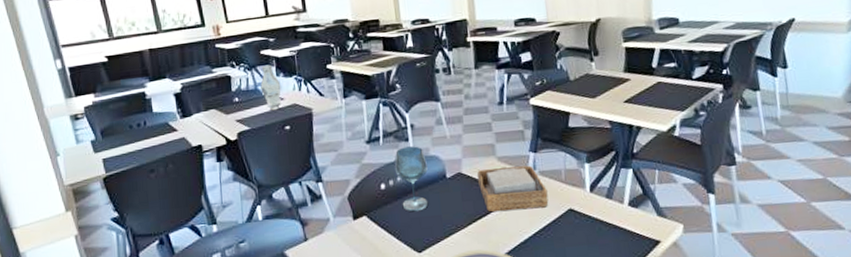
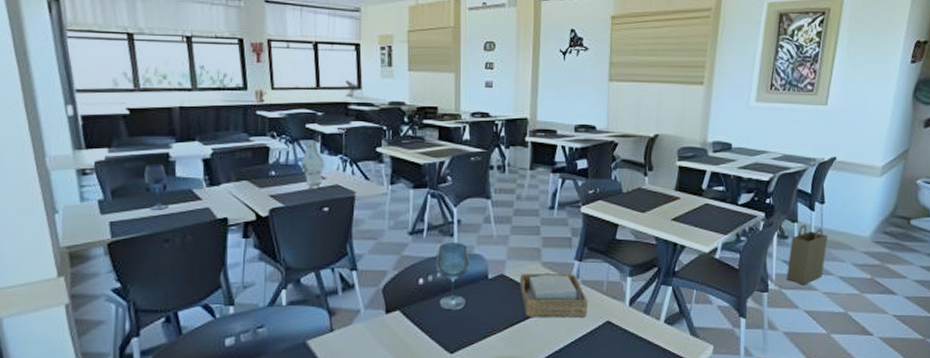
wineglass: none [126,103,150,145] -> present [144,165,168,210]
shopping bag: none [753,92,796,155] -> present [786,225,828,286]

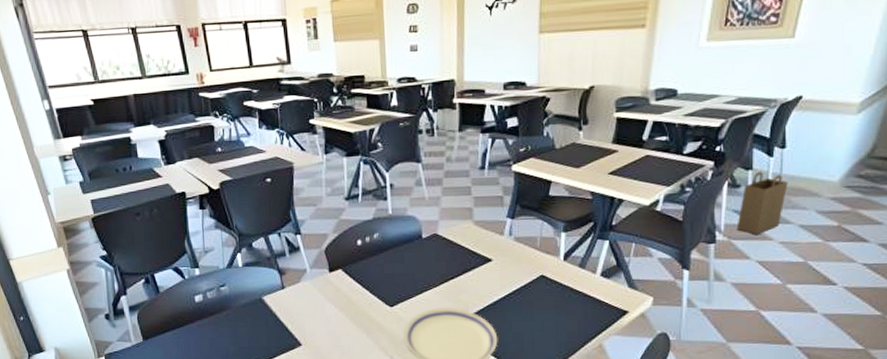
wineglass: present [144,165,168,210] -> none [112,148,135,188]
vase: present [301,140,324,190] -> none [243,116,264,163]
wine glass: present [435,242,470,311] -> none [371,205,404,269]
napkin holder: present [519,274,588,318] -> none [452,231,521,274]

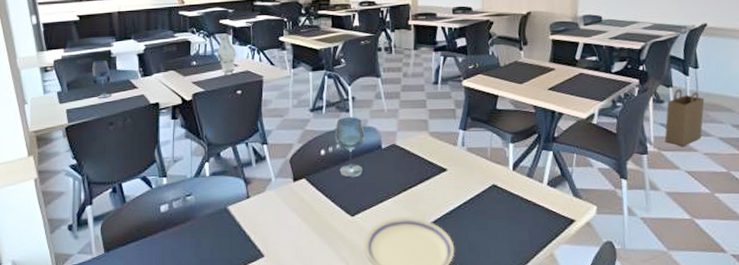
wineglass: none [112,148,135,188] -> present [92,60,111,98]
vase: none [243,116,264,163] -> present [217,33,236,76]
wine glass: none [371,205,404,269] -> present [334,117,365,178]

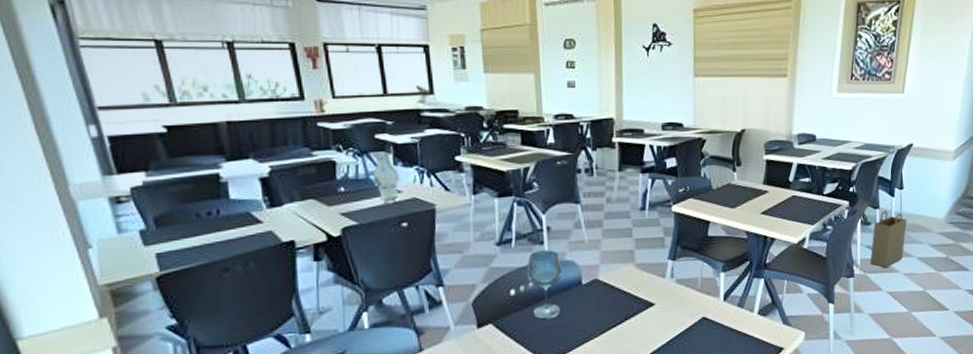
wineglass: present [92,60,111,98] -> none [192,187,224,237]

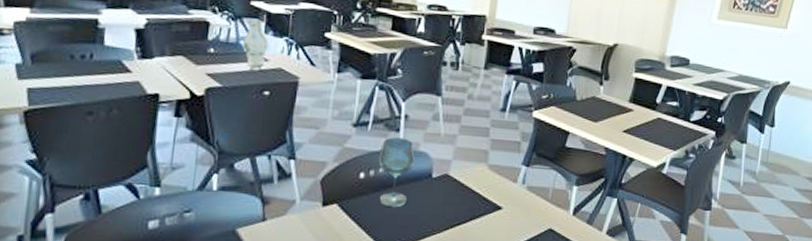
shopping bag: present [870,210,907,269] -> none [729,146,774,207]

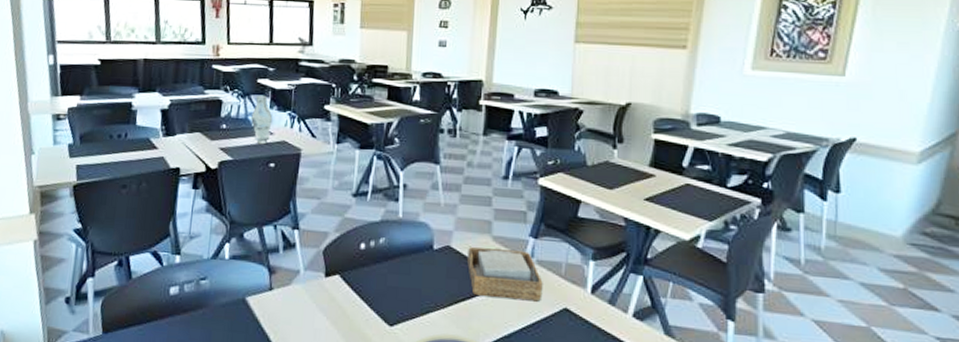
wine glass: present [378,137,415,208] -> none [378,207,415,281]
napkin holder: none [463,175,532,224] -> present [466,247,543,302]

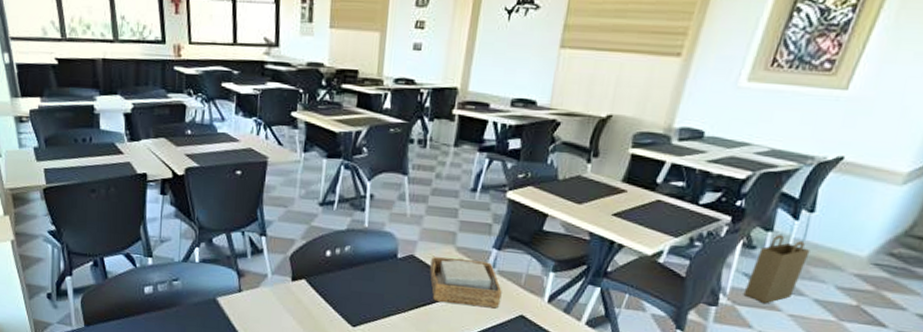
vase: present [251,95,273,145] -> none [216,99,239,152]
shopping bag: none [788,216,845,289] -> present [743,235,810,304]

